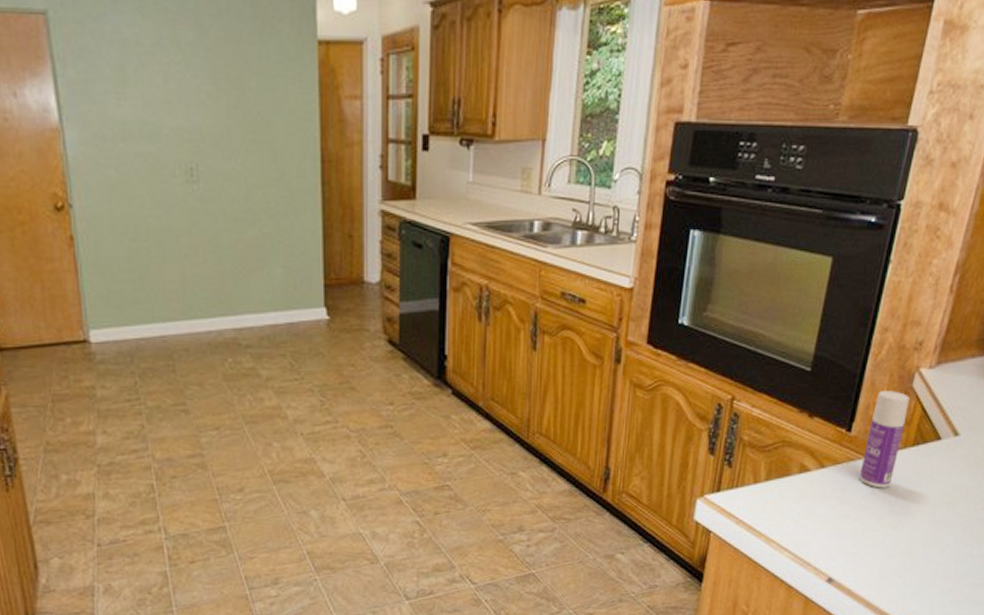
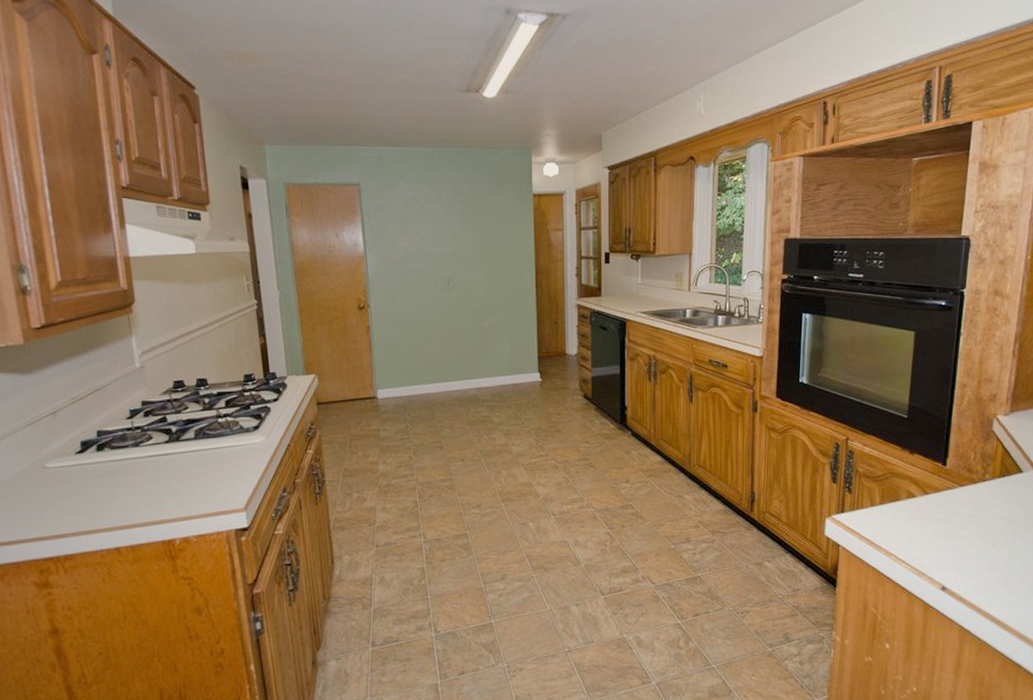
bottle: present [859,391,910,488] -> none [958,433,991,512]

